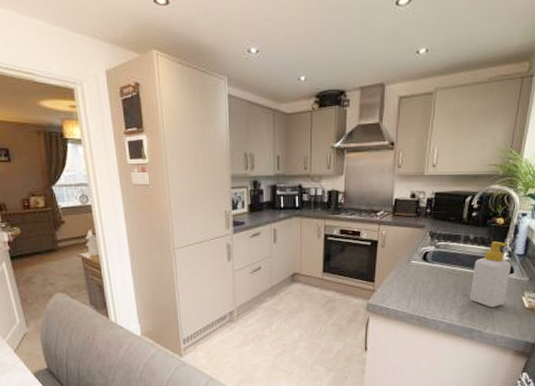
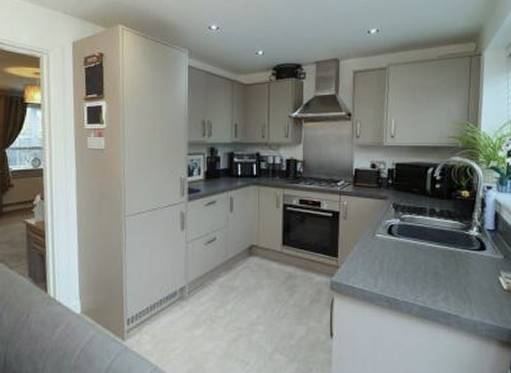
soap bottle: present [469,241,512,308] -> none [441,215,483,289]

